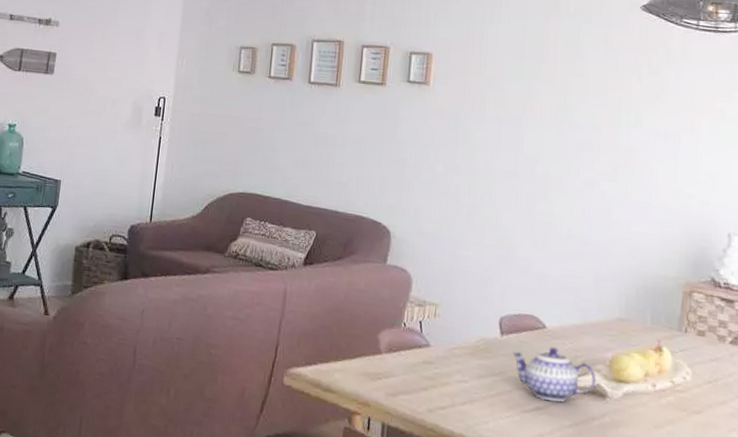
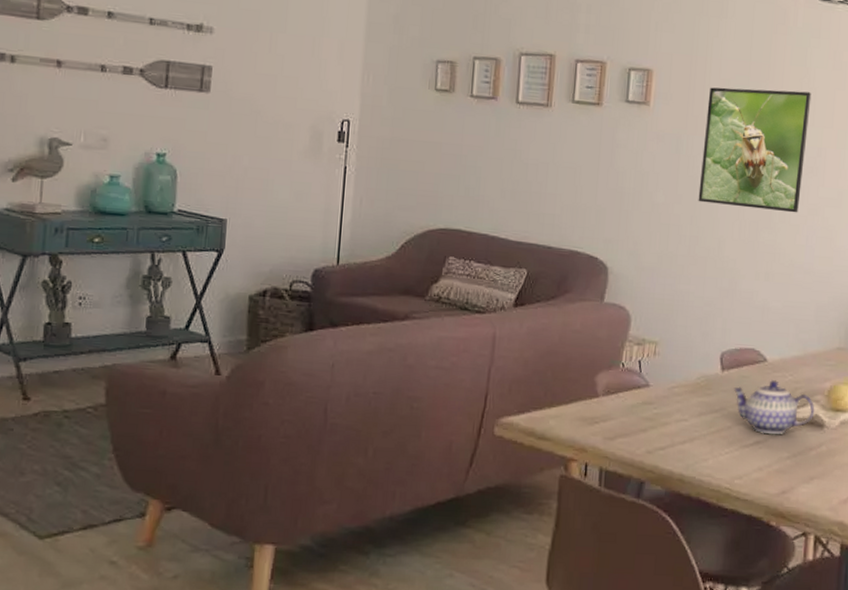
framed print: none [476,69,585,186] -> present [698,87,812,213]

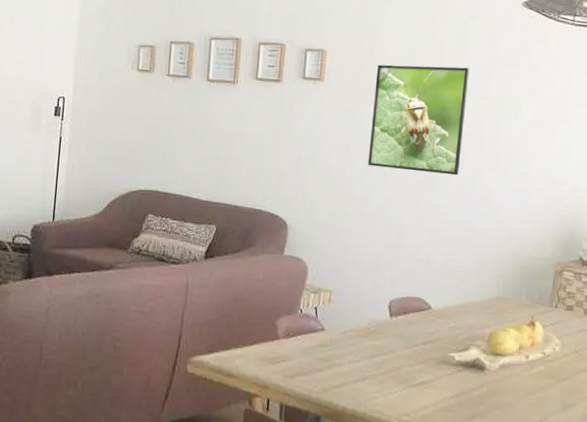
teapot: present [733,380,815,435] -> none [400,326,476,376]

